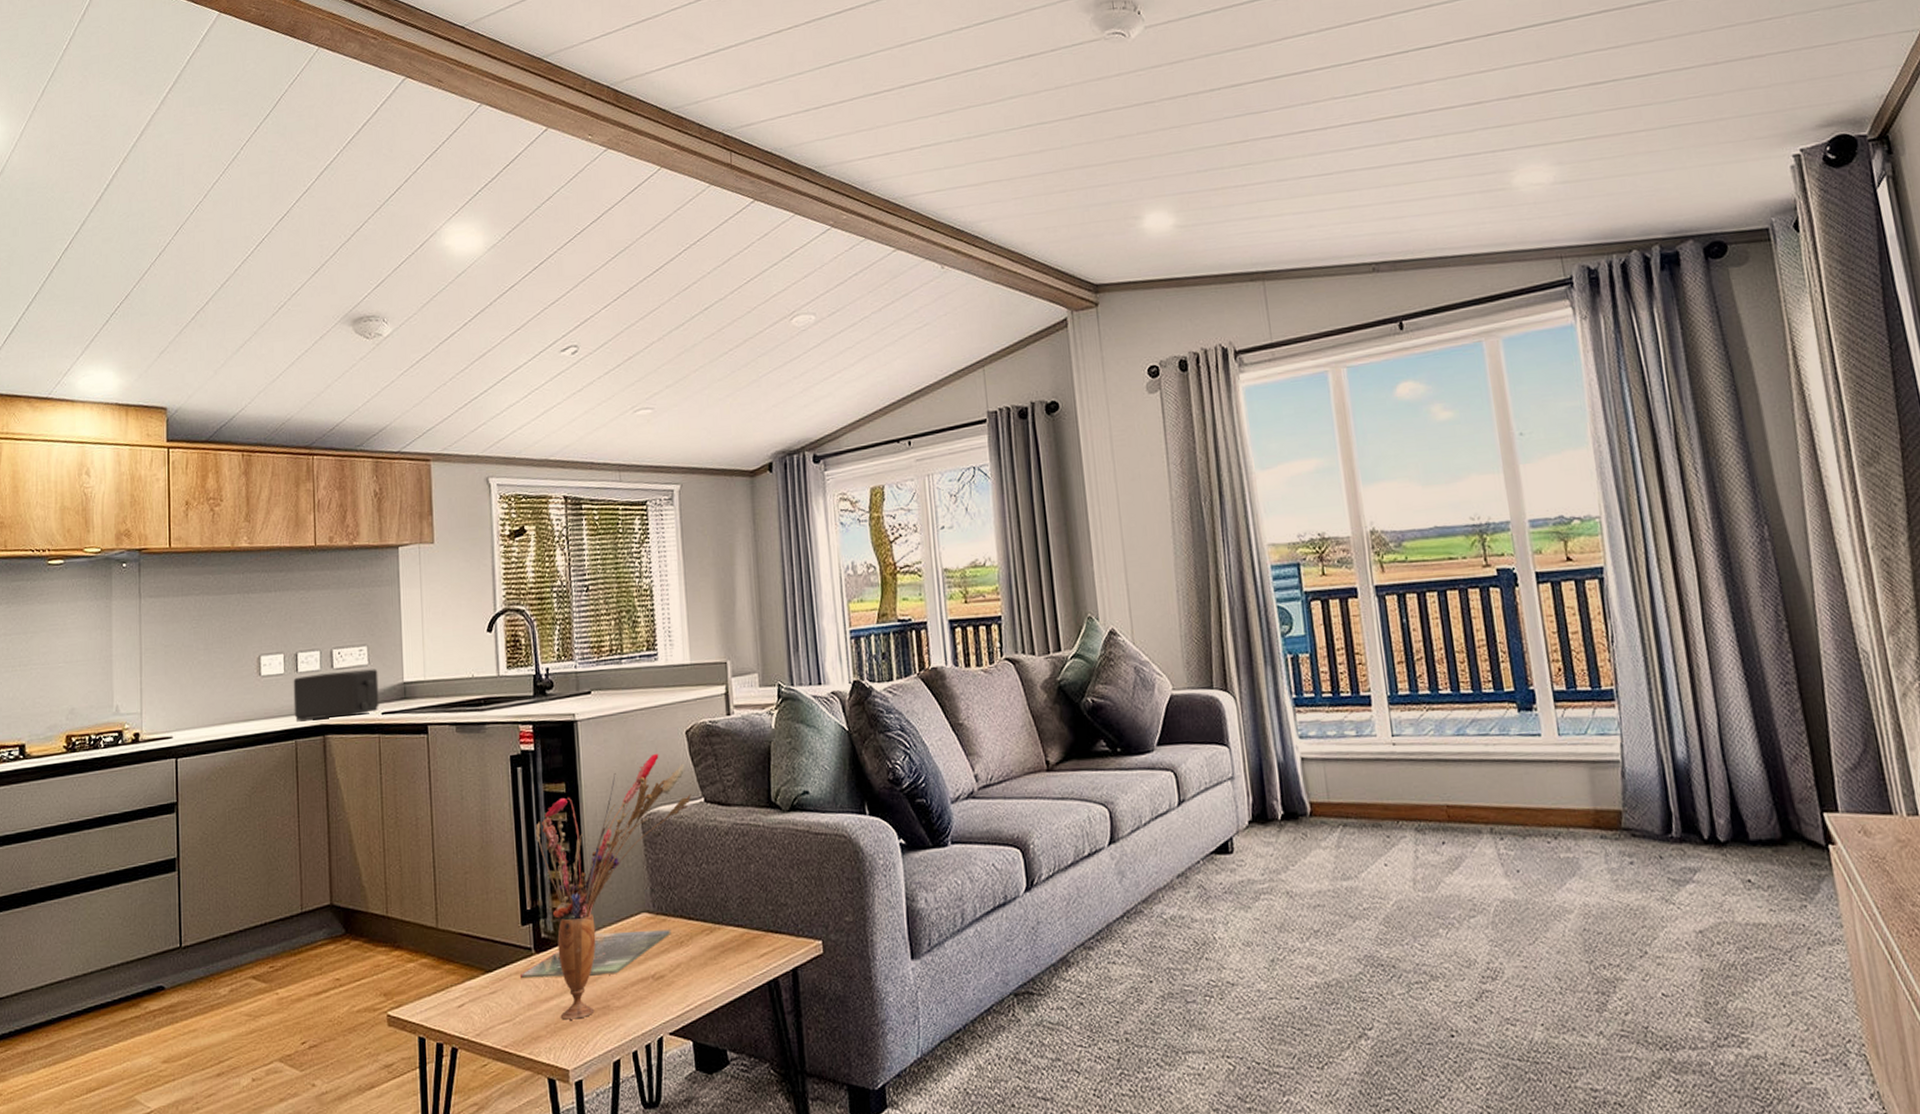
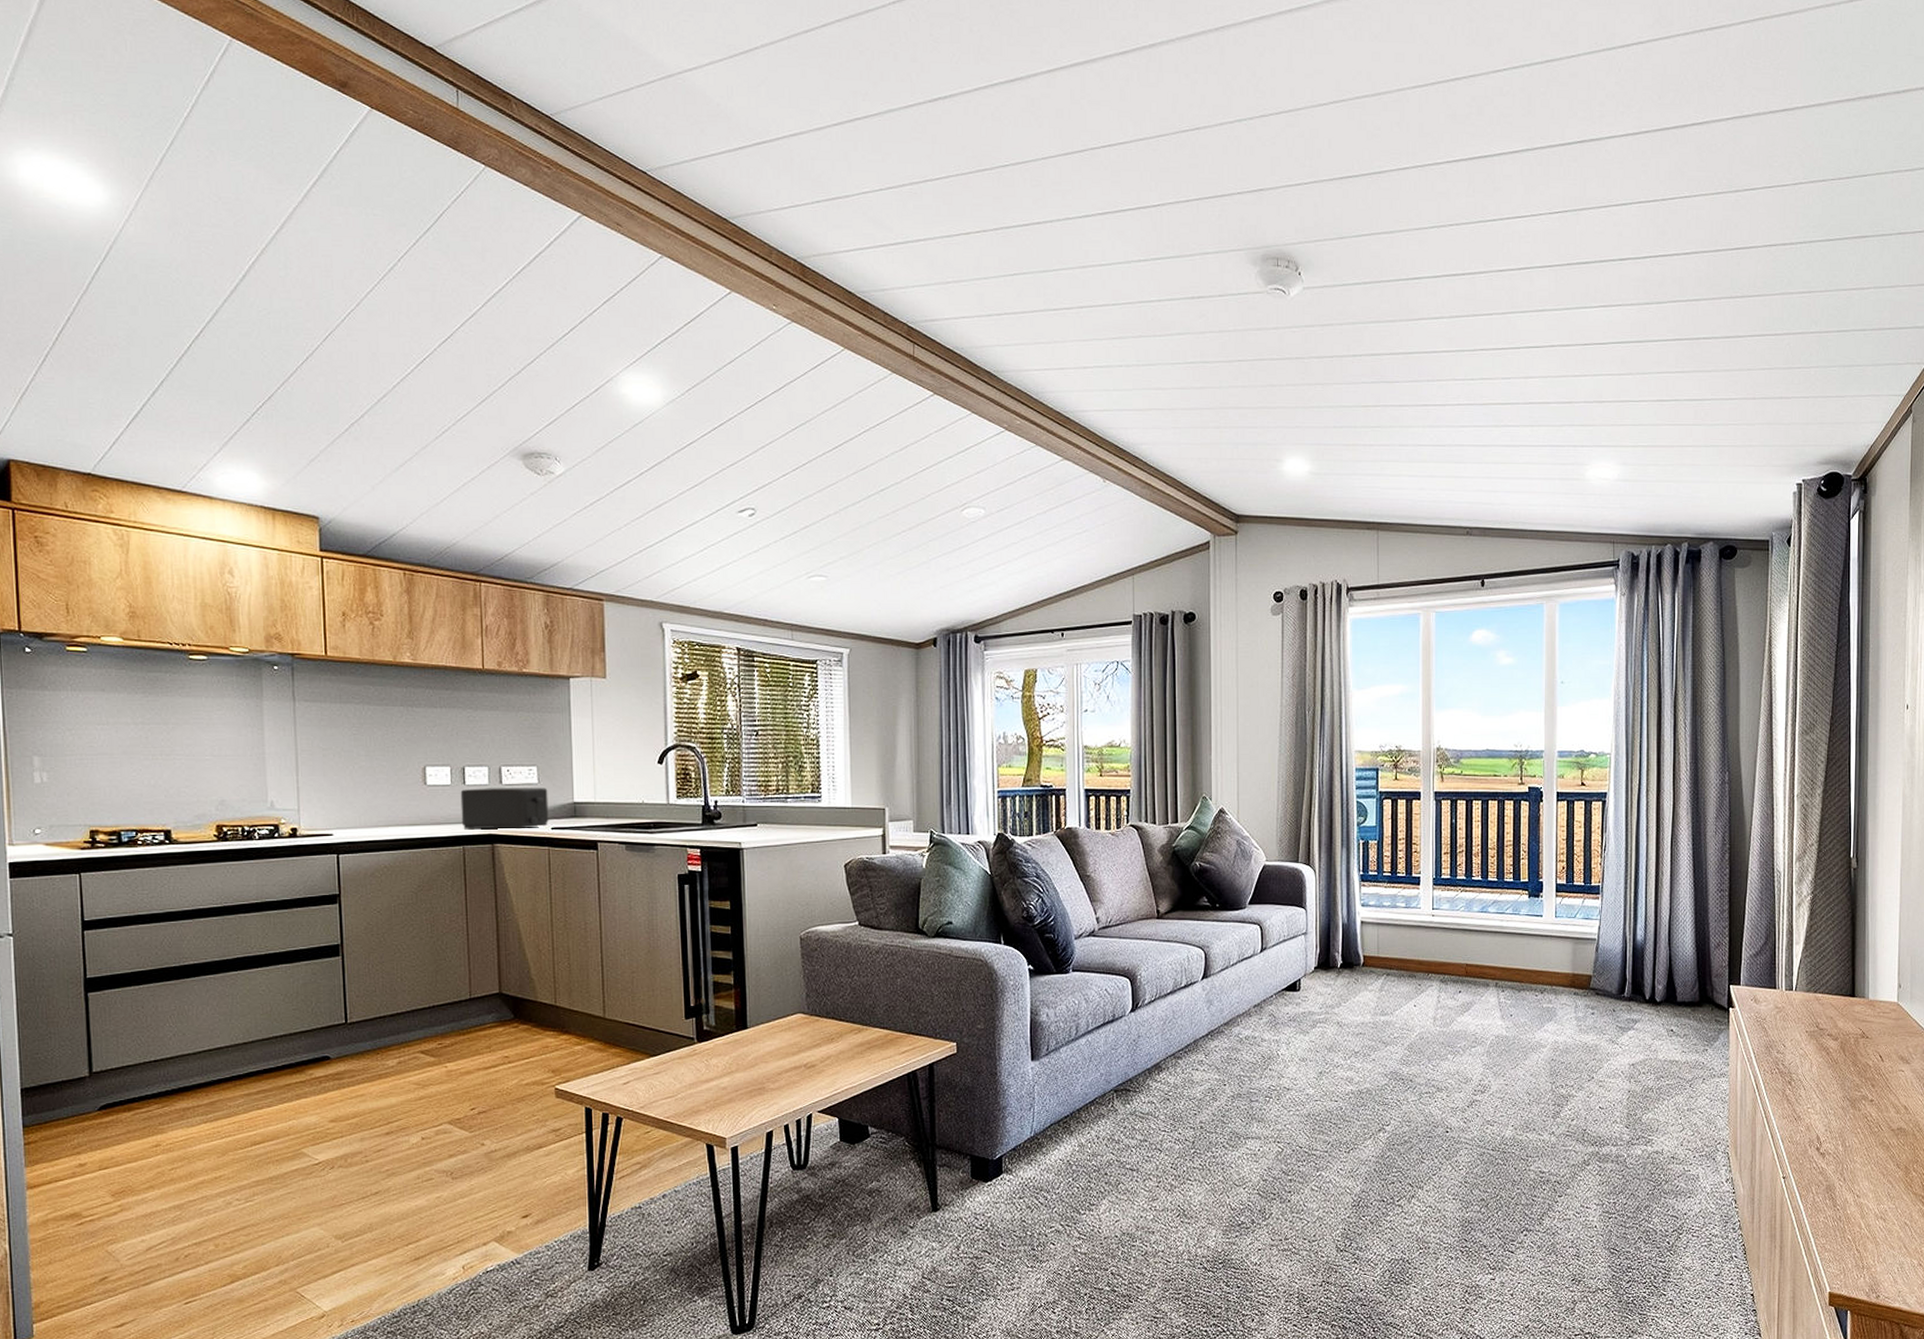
magazine: present [520,929,671,979] -> none [683,1028,823,1063]
bouquet: present [535,753,691,1020] -> none [700,881,847,1098]

